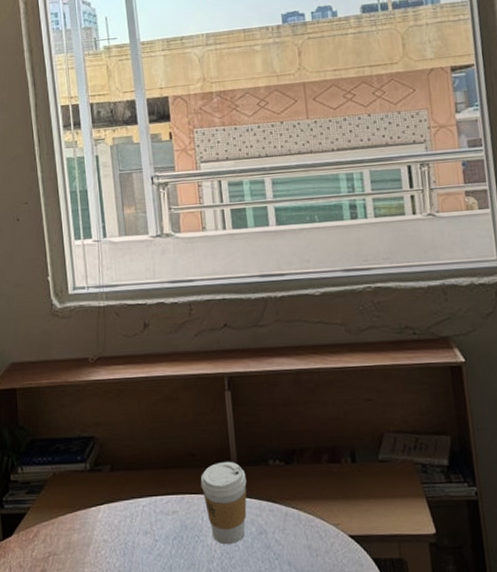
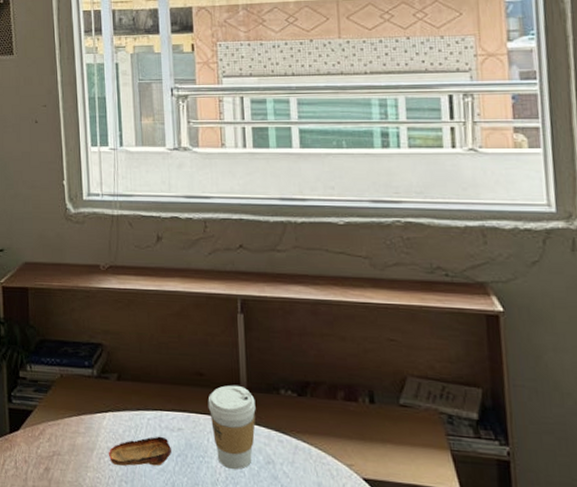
pastry: none [104,521,167,557] -> present [108,436,171,466]

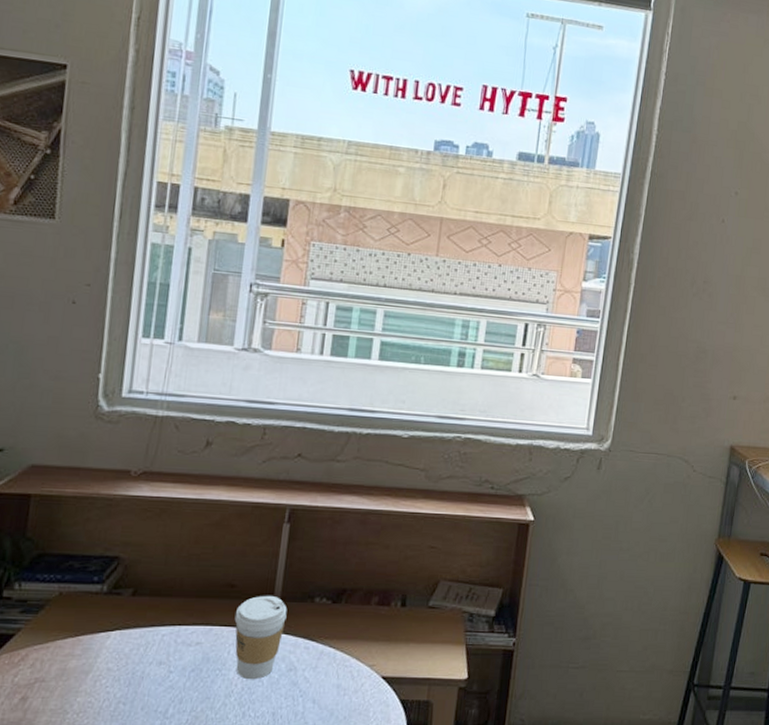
pastry: present [108,436,171,466] -> none [107,652,185,686]

